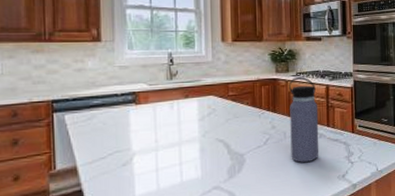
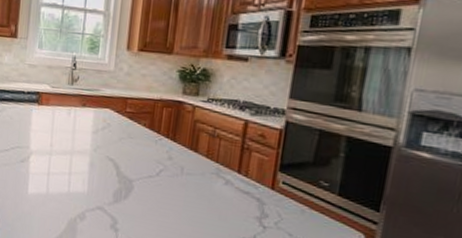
water bottle: present [289,77,319,163] -> none [185,104,230,211]

